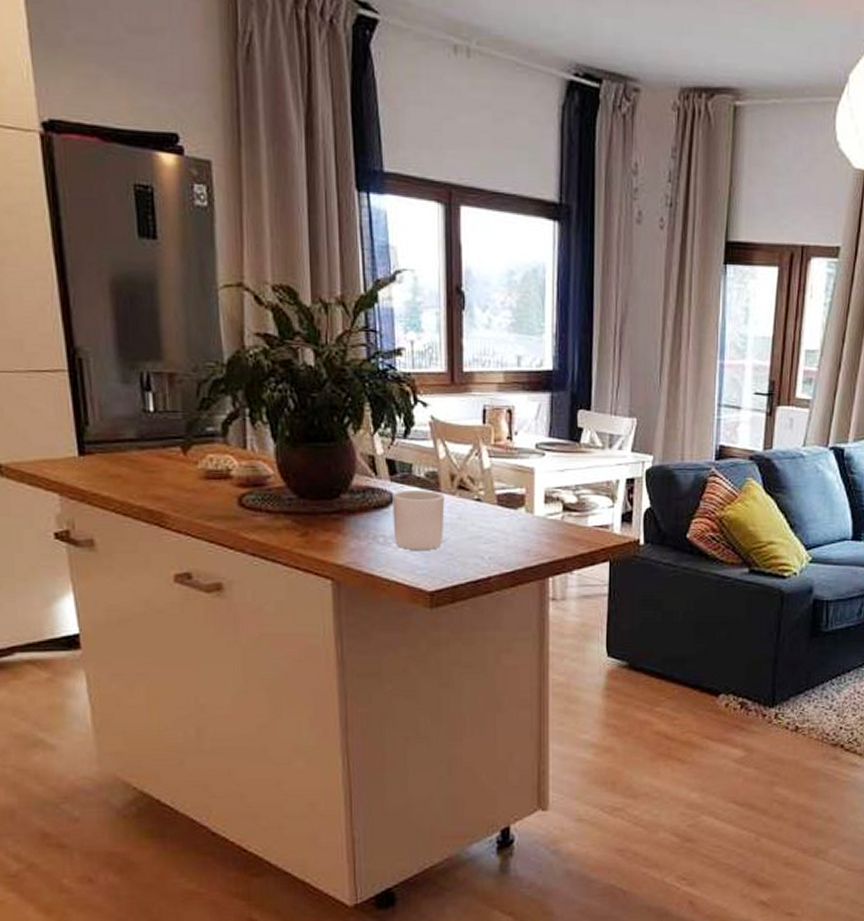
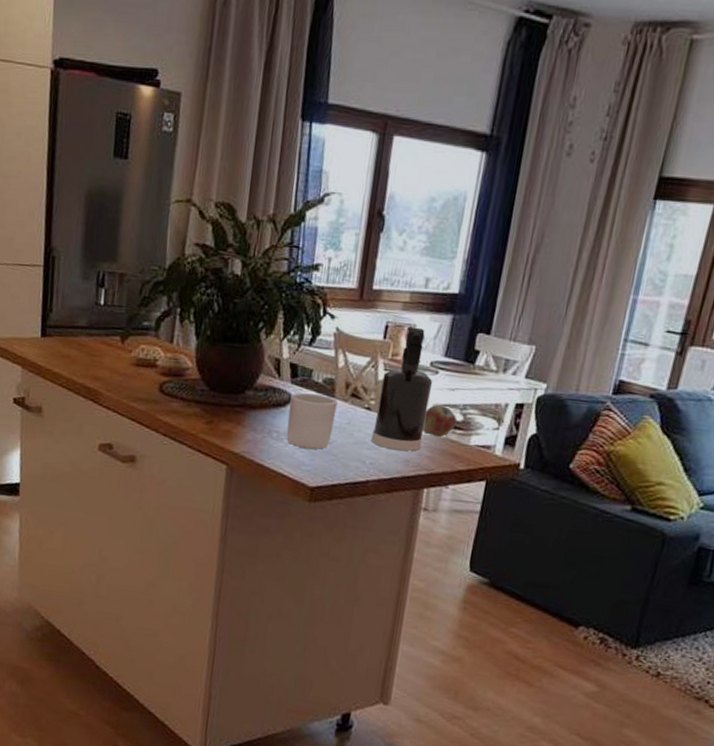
spray bottle: none [486,408,541,541] -> present [371,327,433,451]
fruit: none [537,487,571,522] -> present [421,404,457,438]

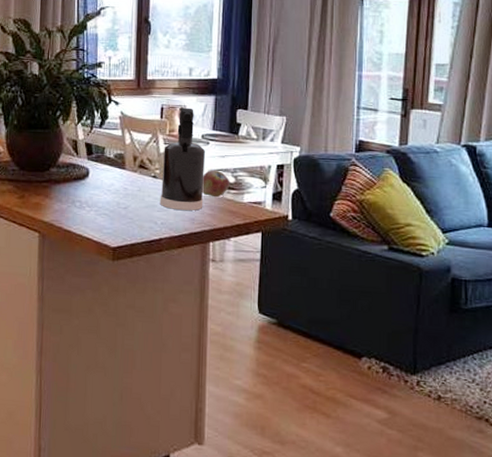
mug: present [286,392,338,449] -> none [87,166,128,215]

